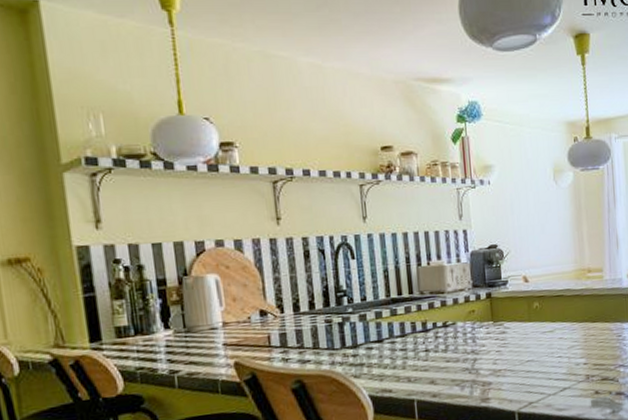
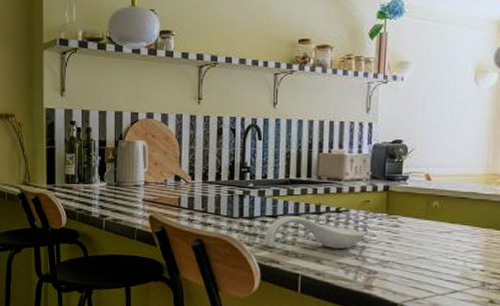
spoon rest: none [371,337,476,376] -> present [264,215,366,249]

